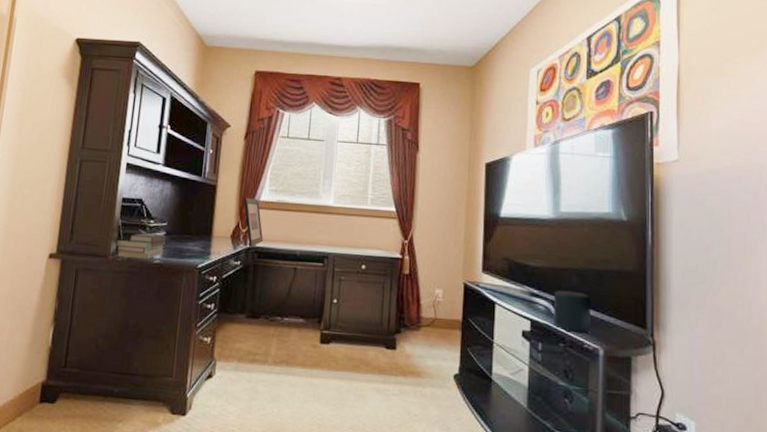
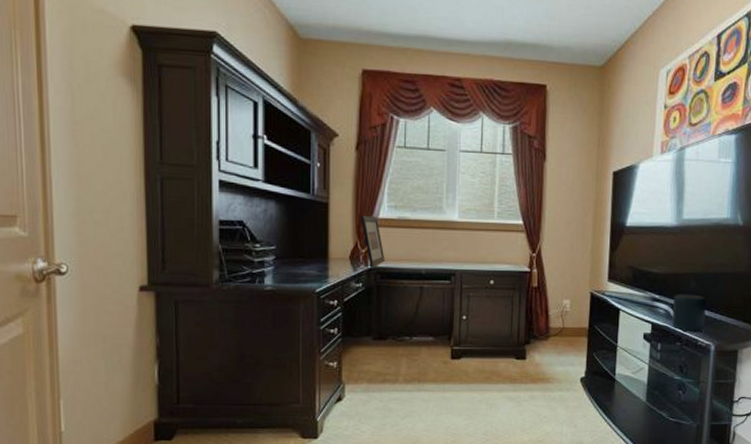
books: present [117,233,166,259] -> none [220,258,276,286]

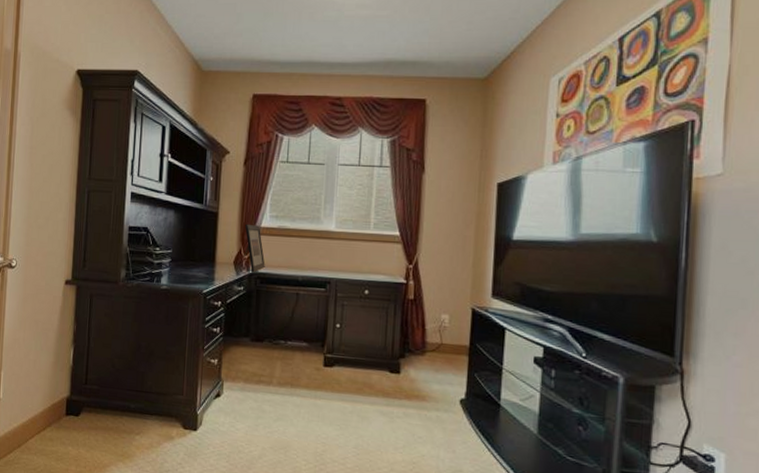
speaker: present [672,294,707,331] -> none [569,315,612,360]

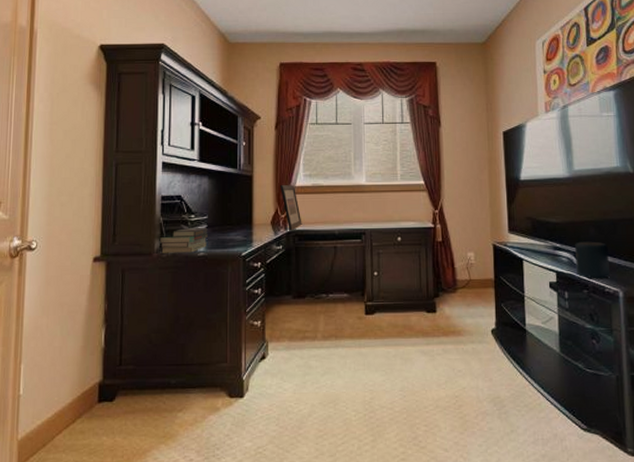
books: none [126,260,172,285] -> present [160,228,208,253]
speaker: none [569,315,612,360] -> present [575,241,610,278]

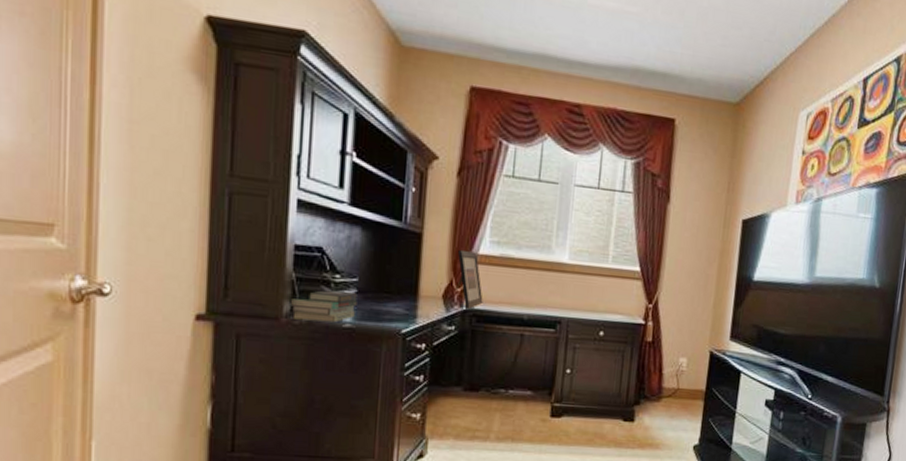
speaker: present [575,241,610,278] -> none [797,358,836,401]

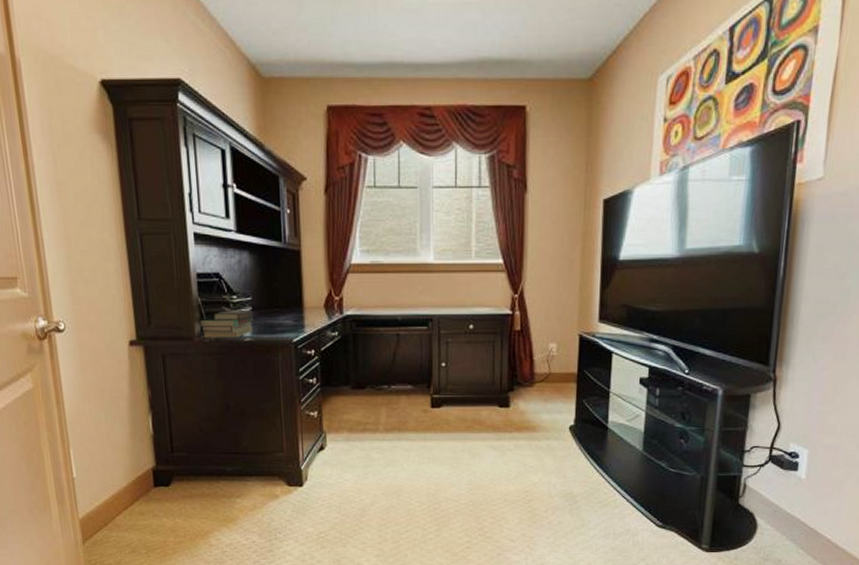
picture frame: present [456,249,483,310] -> none [334,261,360,316]

